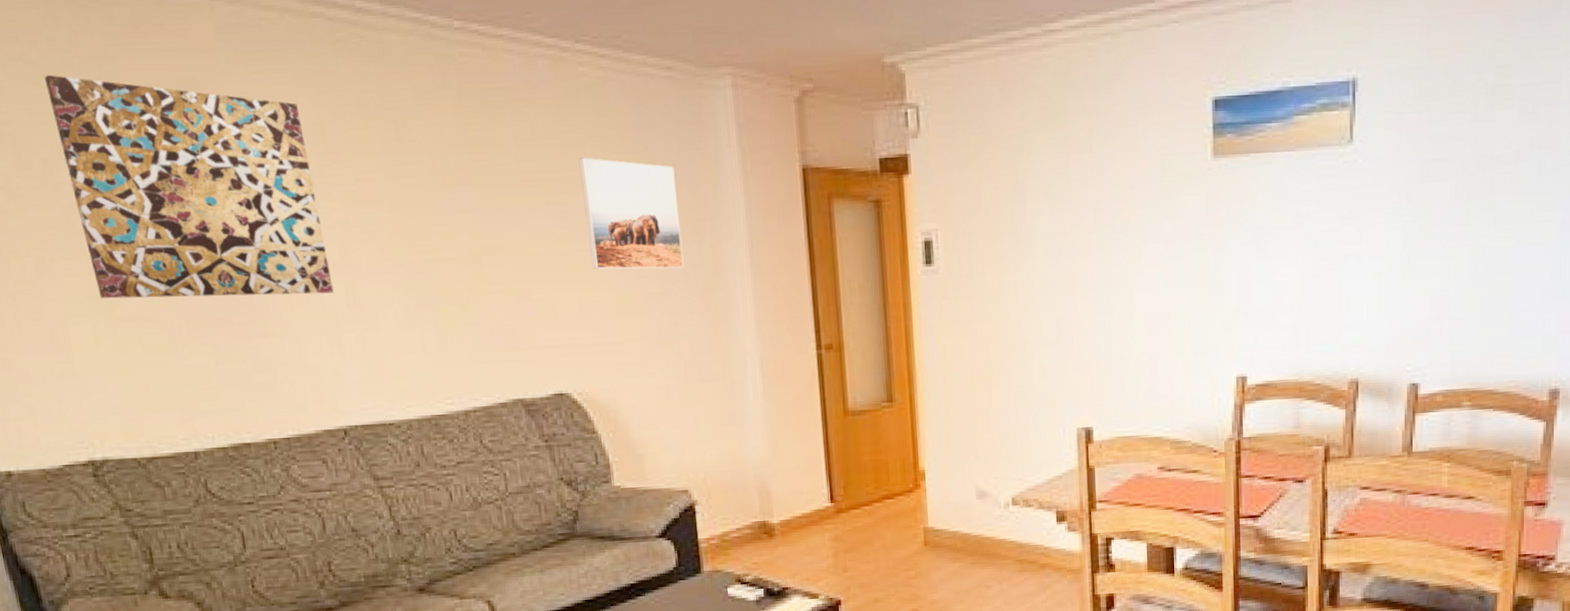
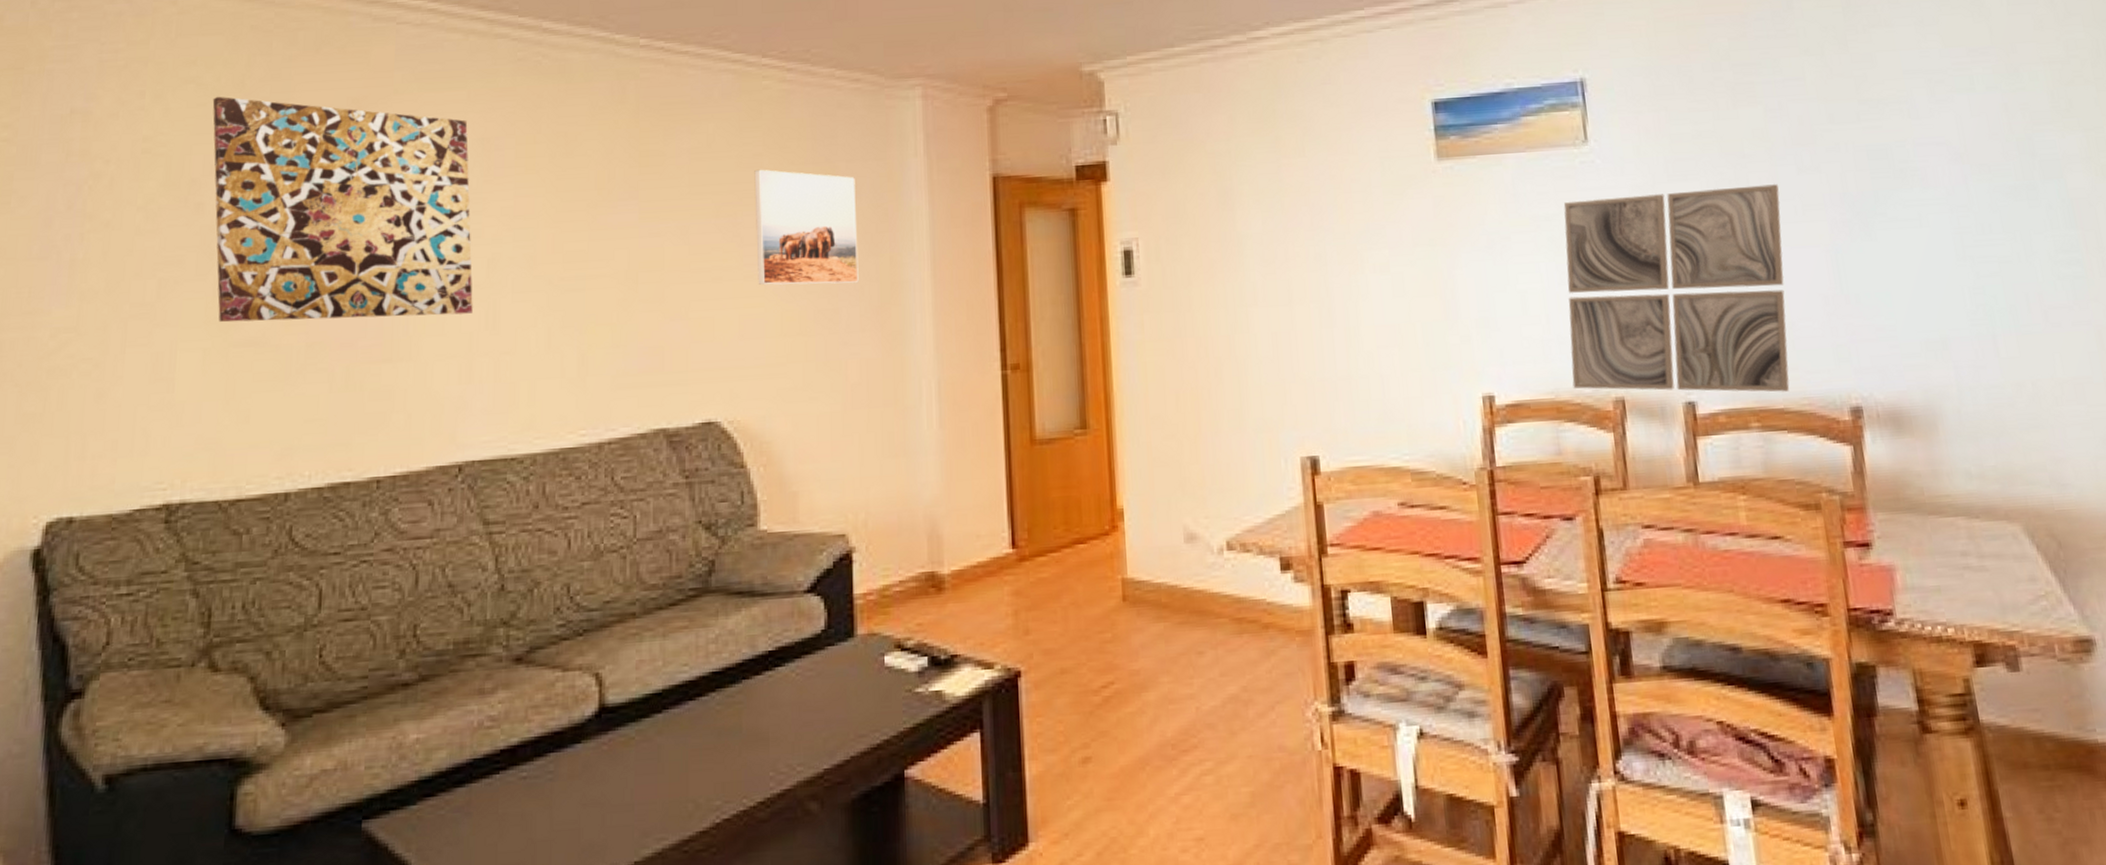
wall art: none [1315,185,1519,376] -> present [1564,184,1790,392]

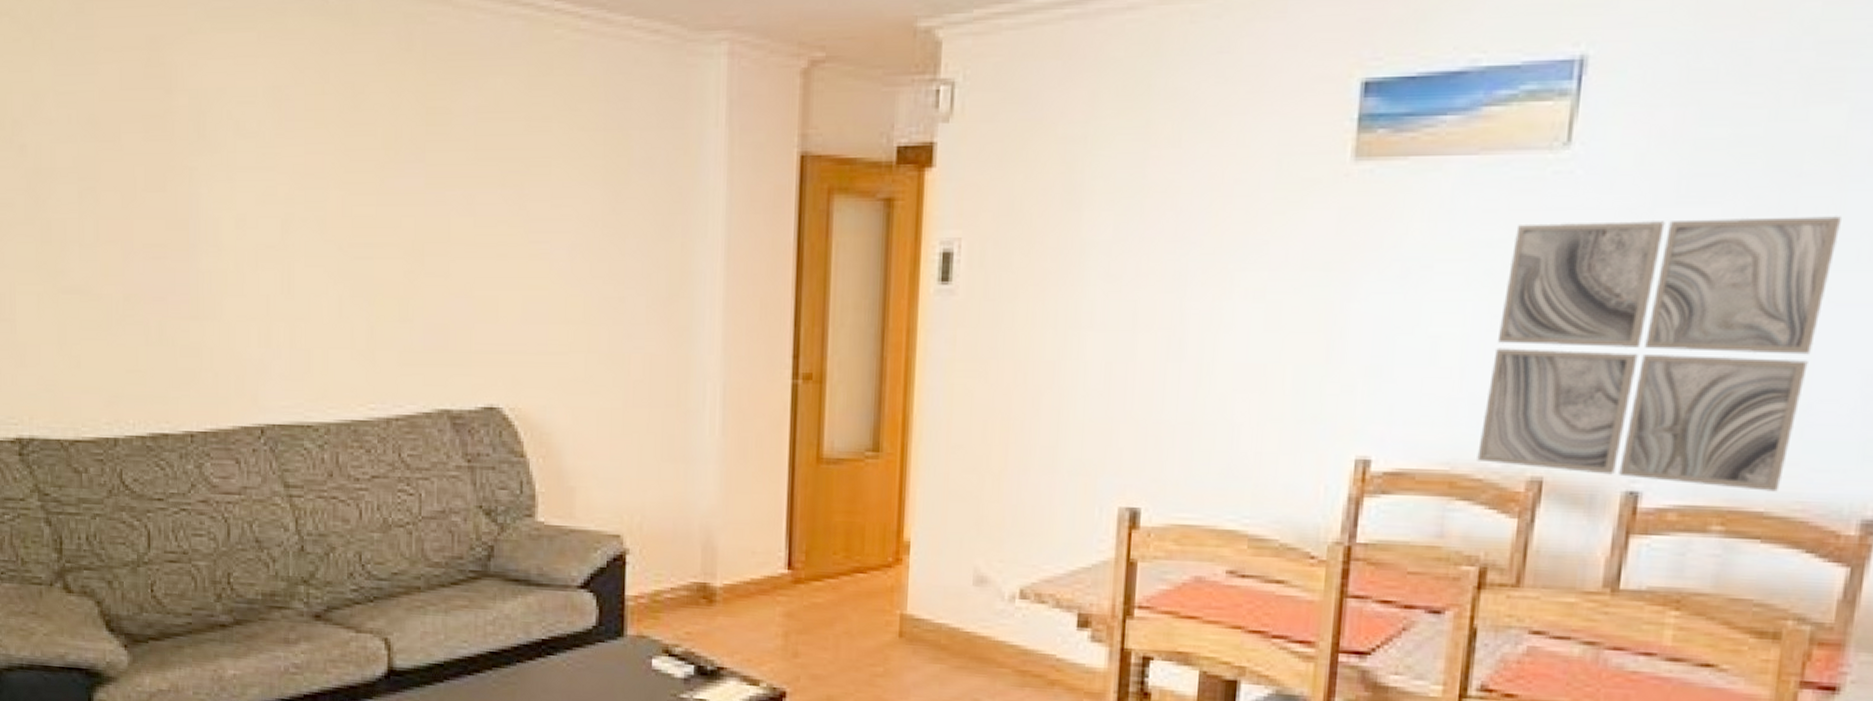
wall art: present [212,96,473,323] -> none [26,31,269,276]
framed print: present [754,169,859,285] -> none [542,134,649,271]

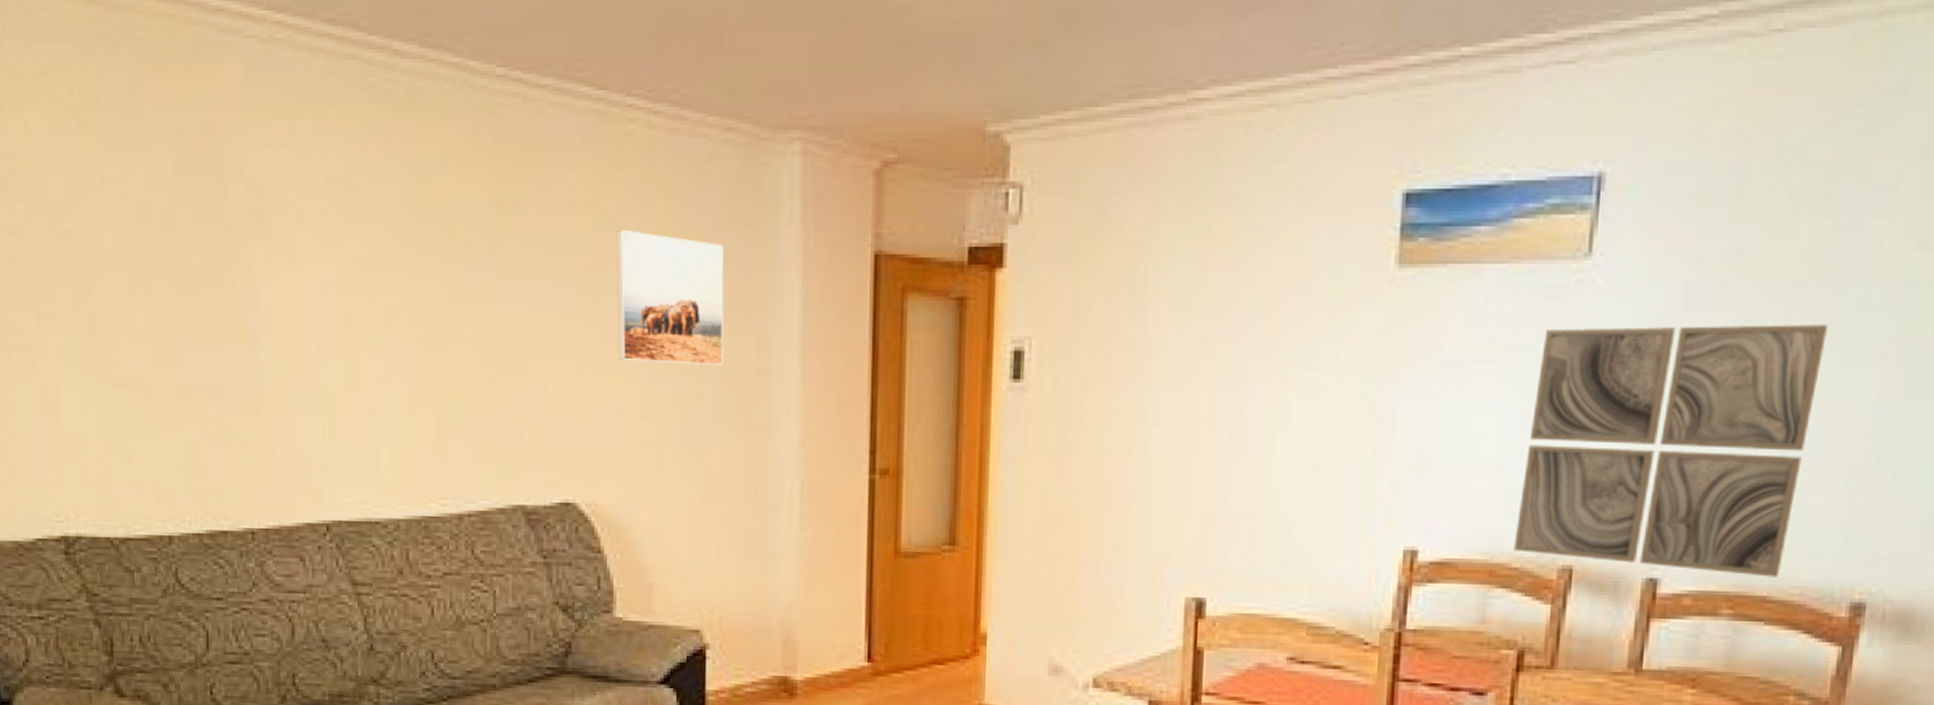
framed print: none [542,134,649,271] -> present [616,229,724,366]

